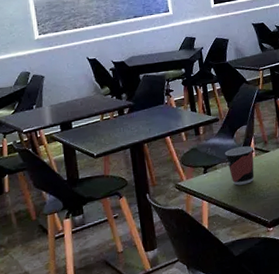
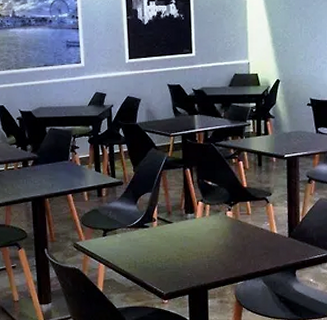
cup: present [224,146,255,186] -> none [125,214,157,253]

